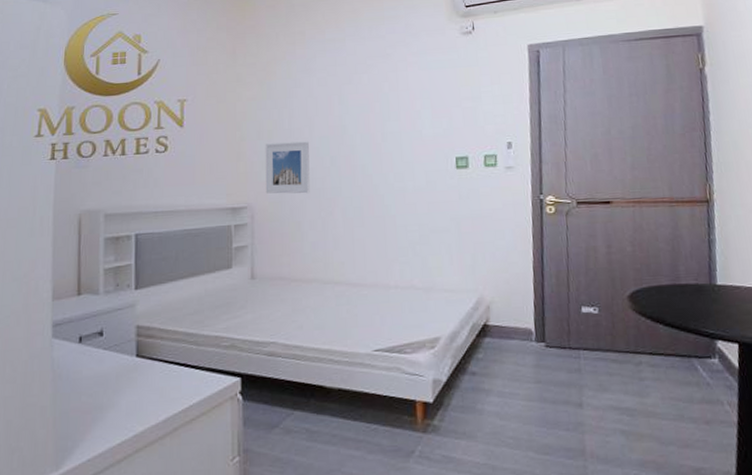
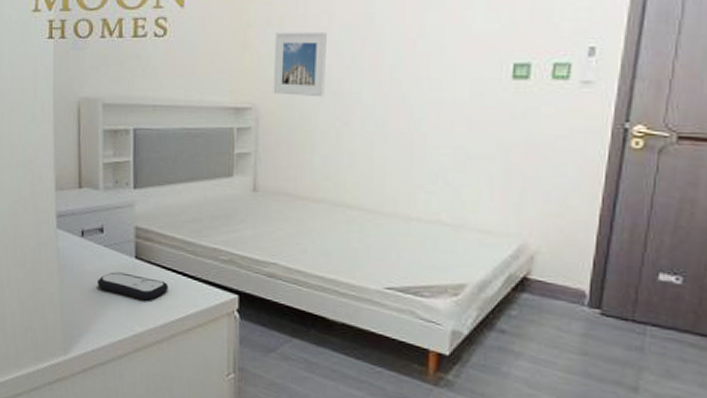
remote control: none [94,372,171,398] -> present [97,272,168,301]

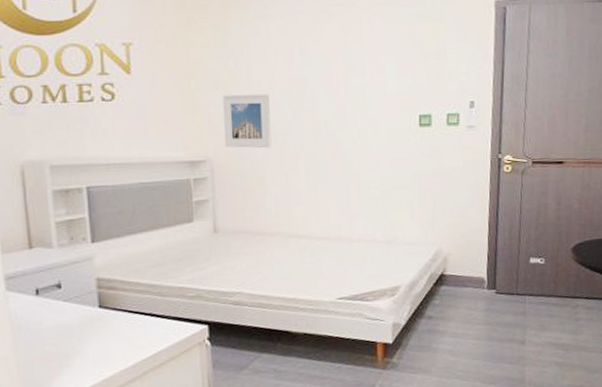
remote control: present [97,272,168,301] -> none [57,323,137,346]

